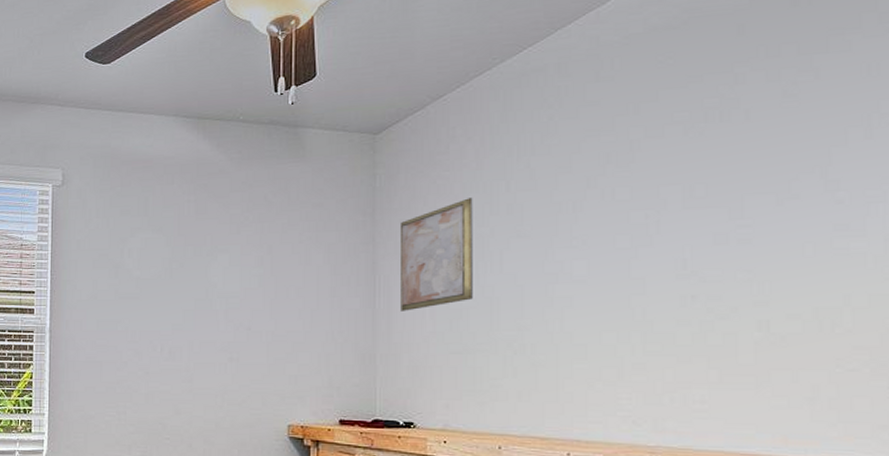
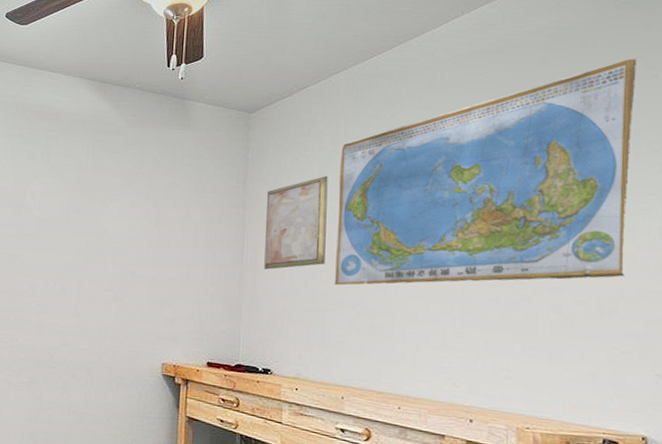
world map: none [484,10,868,321] -> present [334,57,637,286]

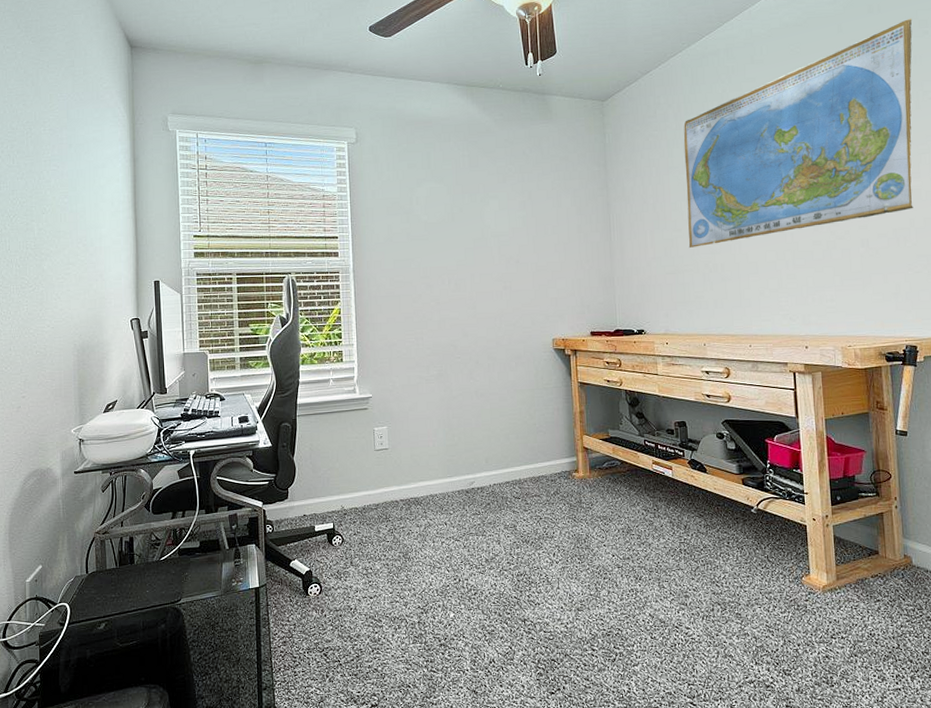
wall art: present [264,176,328,270] -> none [625,152,680,242]

